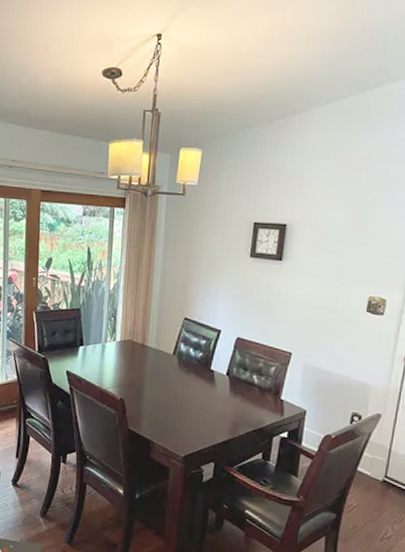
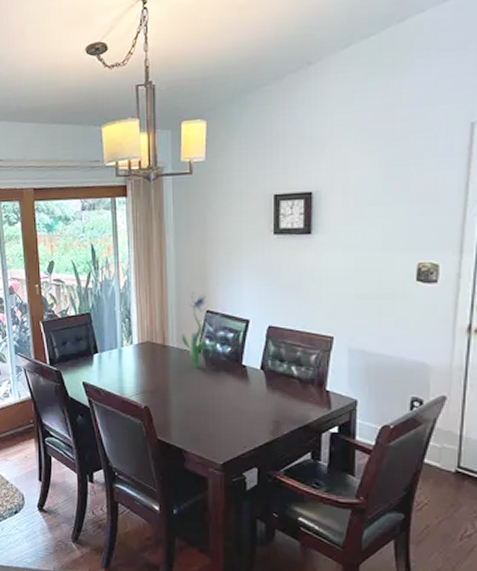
flower arrangement: none [160,300,201,368] -> present [182,292,227,368]

